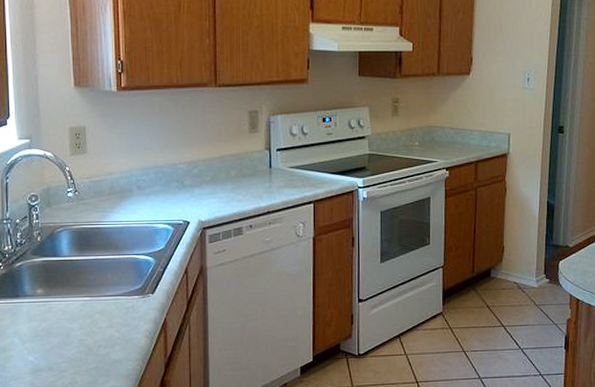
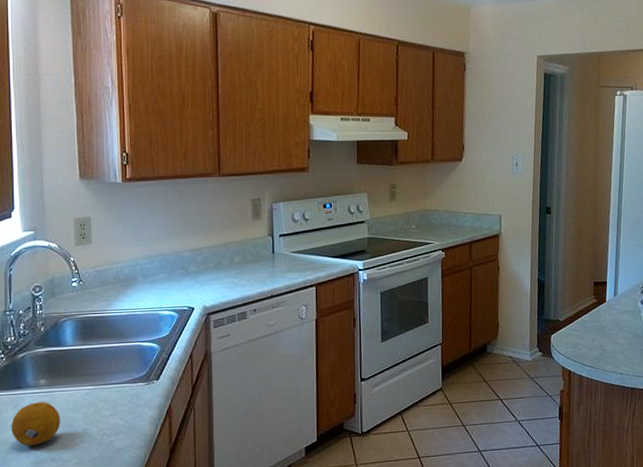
fruit: none [9,311,58,354] -> present [11,402,61,446]

